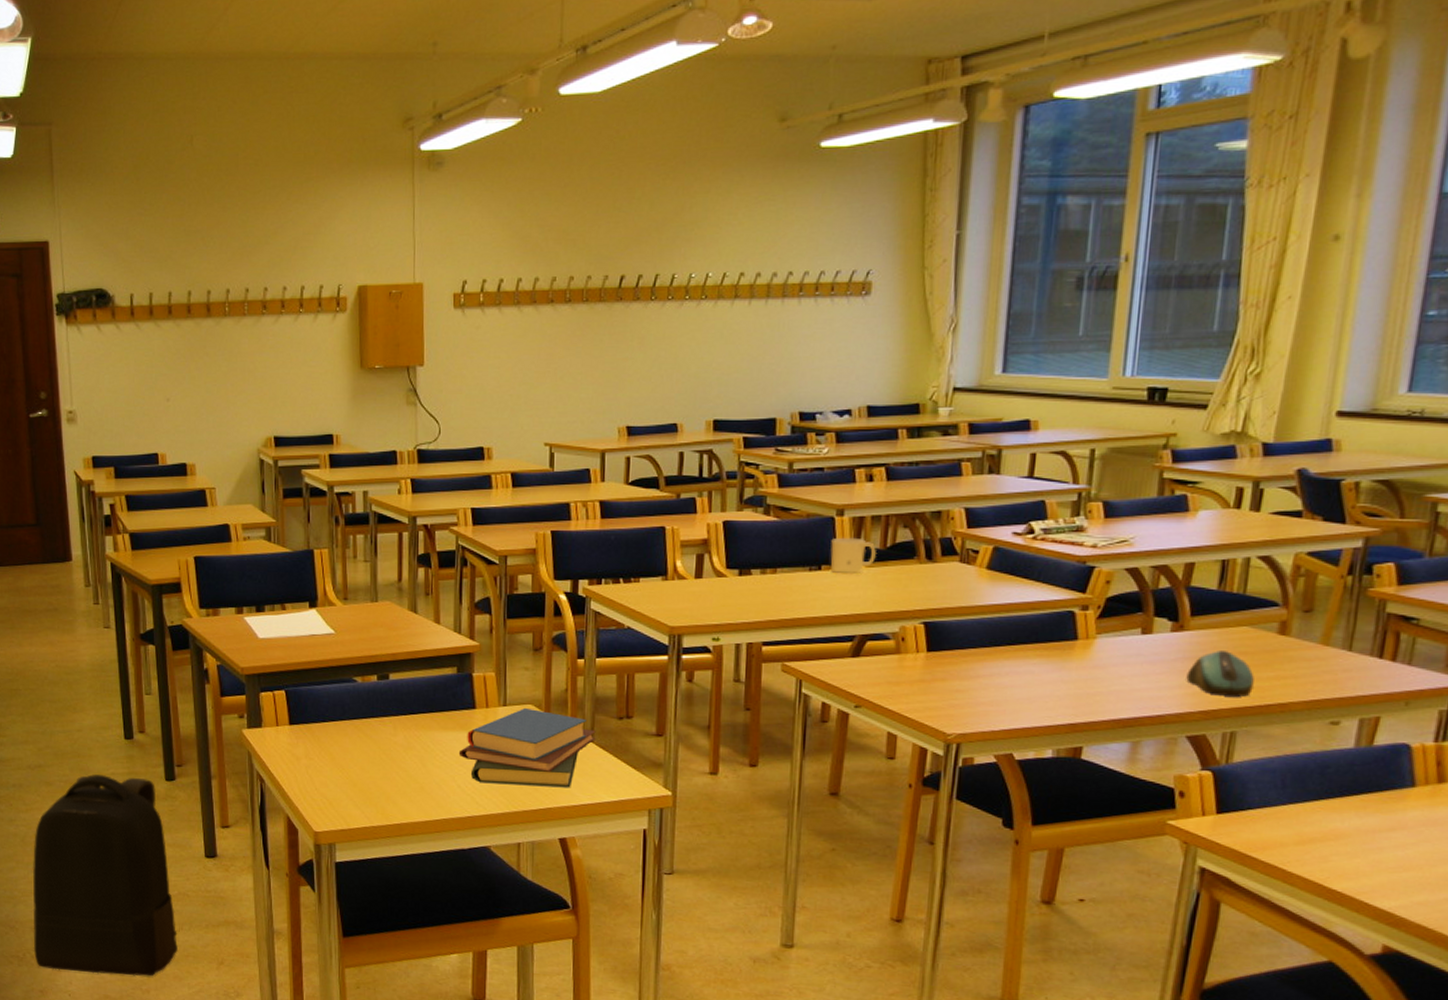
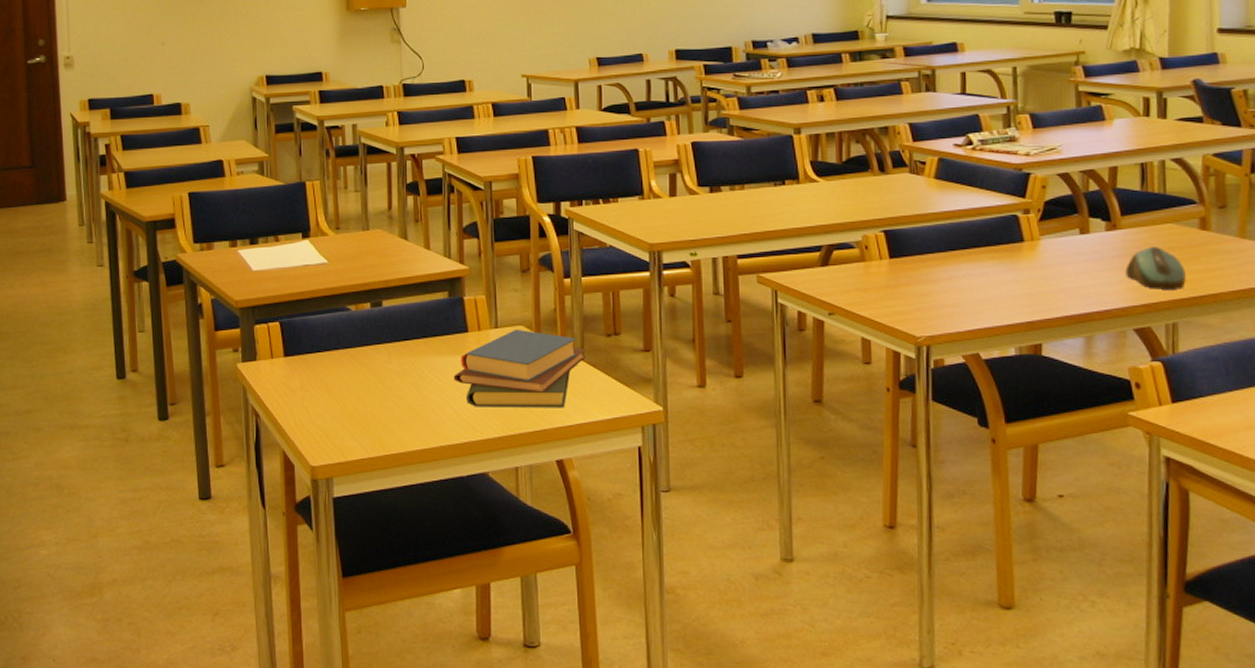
backpack: present [33,774,178,976] -> none [16,418,170,635]
mug: present [830,537,878,575] -> none [792,153,835,188]

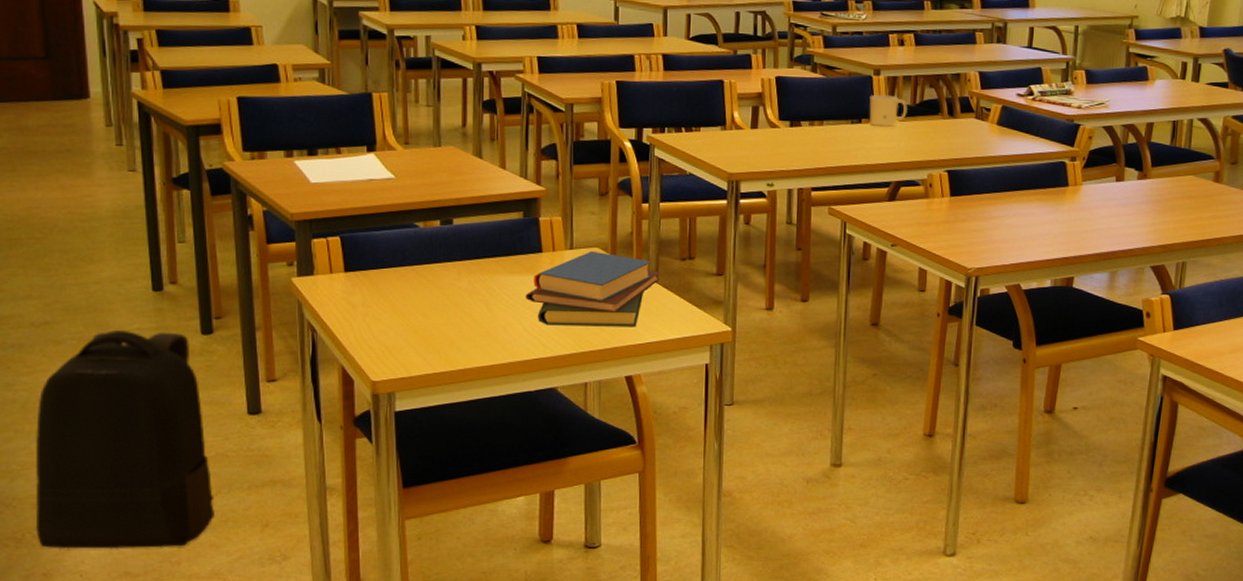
backpack: none [16,418,170,635] -> present [35,330,215,549]
mug: none [792,153,835,188] -> present [869,94,909,128]
computer mouse: present [1125,247,1186,289] -> none [1149,195,1198,233]

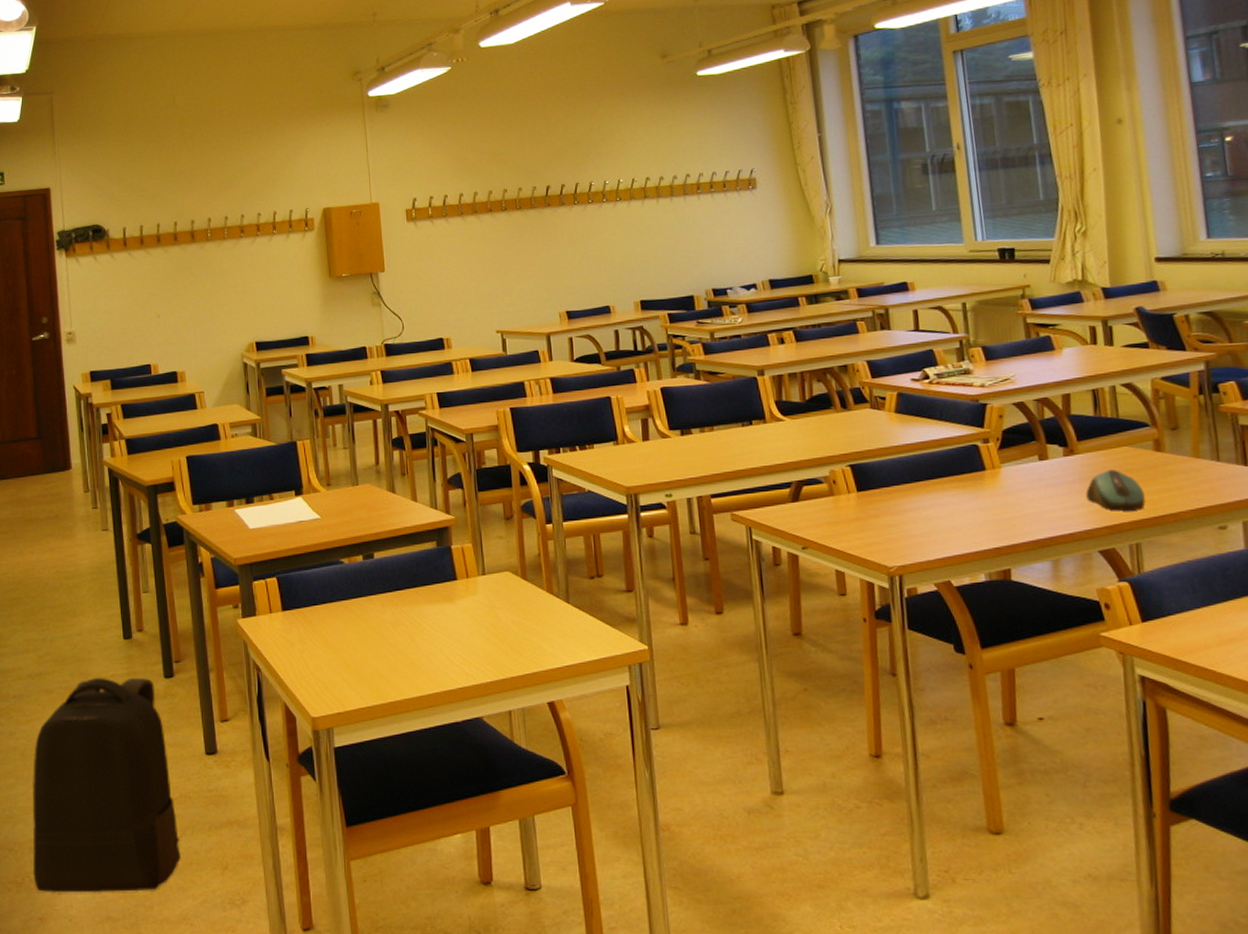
book: present [525,250,660,326] -> none [444,575,571,653]
mug: present [869,94,909,128] -> none [757,393,799,427]
computer mouse: none [1149,195,1198,233] -> present [1085,470,1146,511]

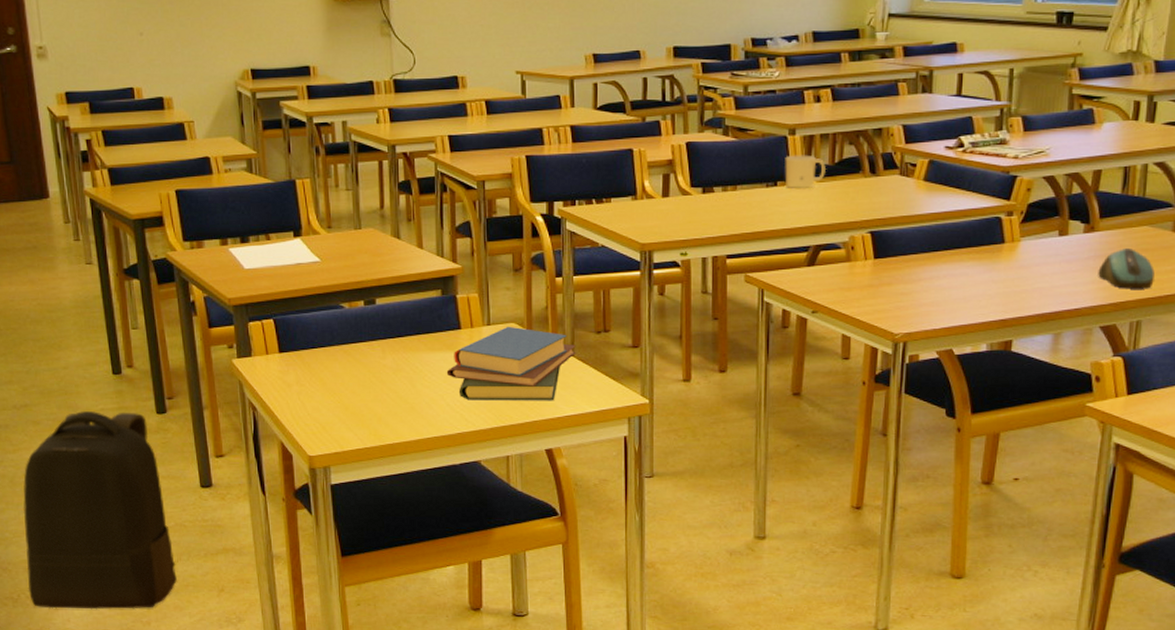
book: none [444,575,571,653] -> present [446,326,576,401]
mug: none [757,393,799,427] -> present [785,155,827,190]

